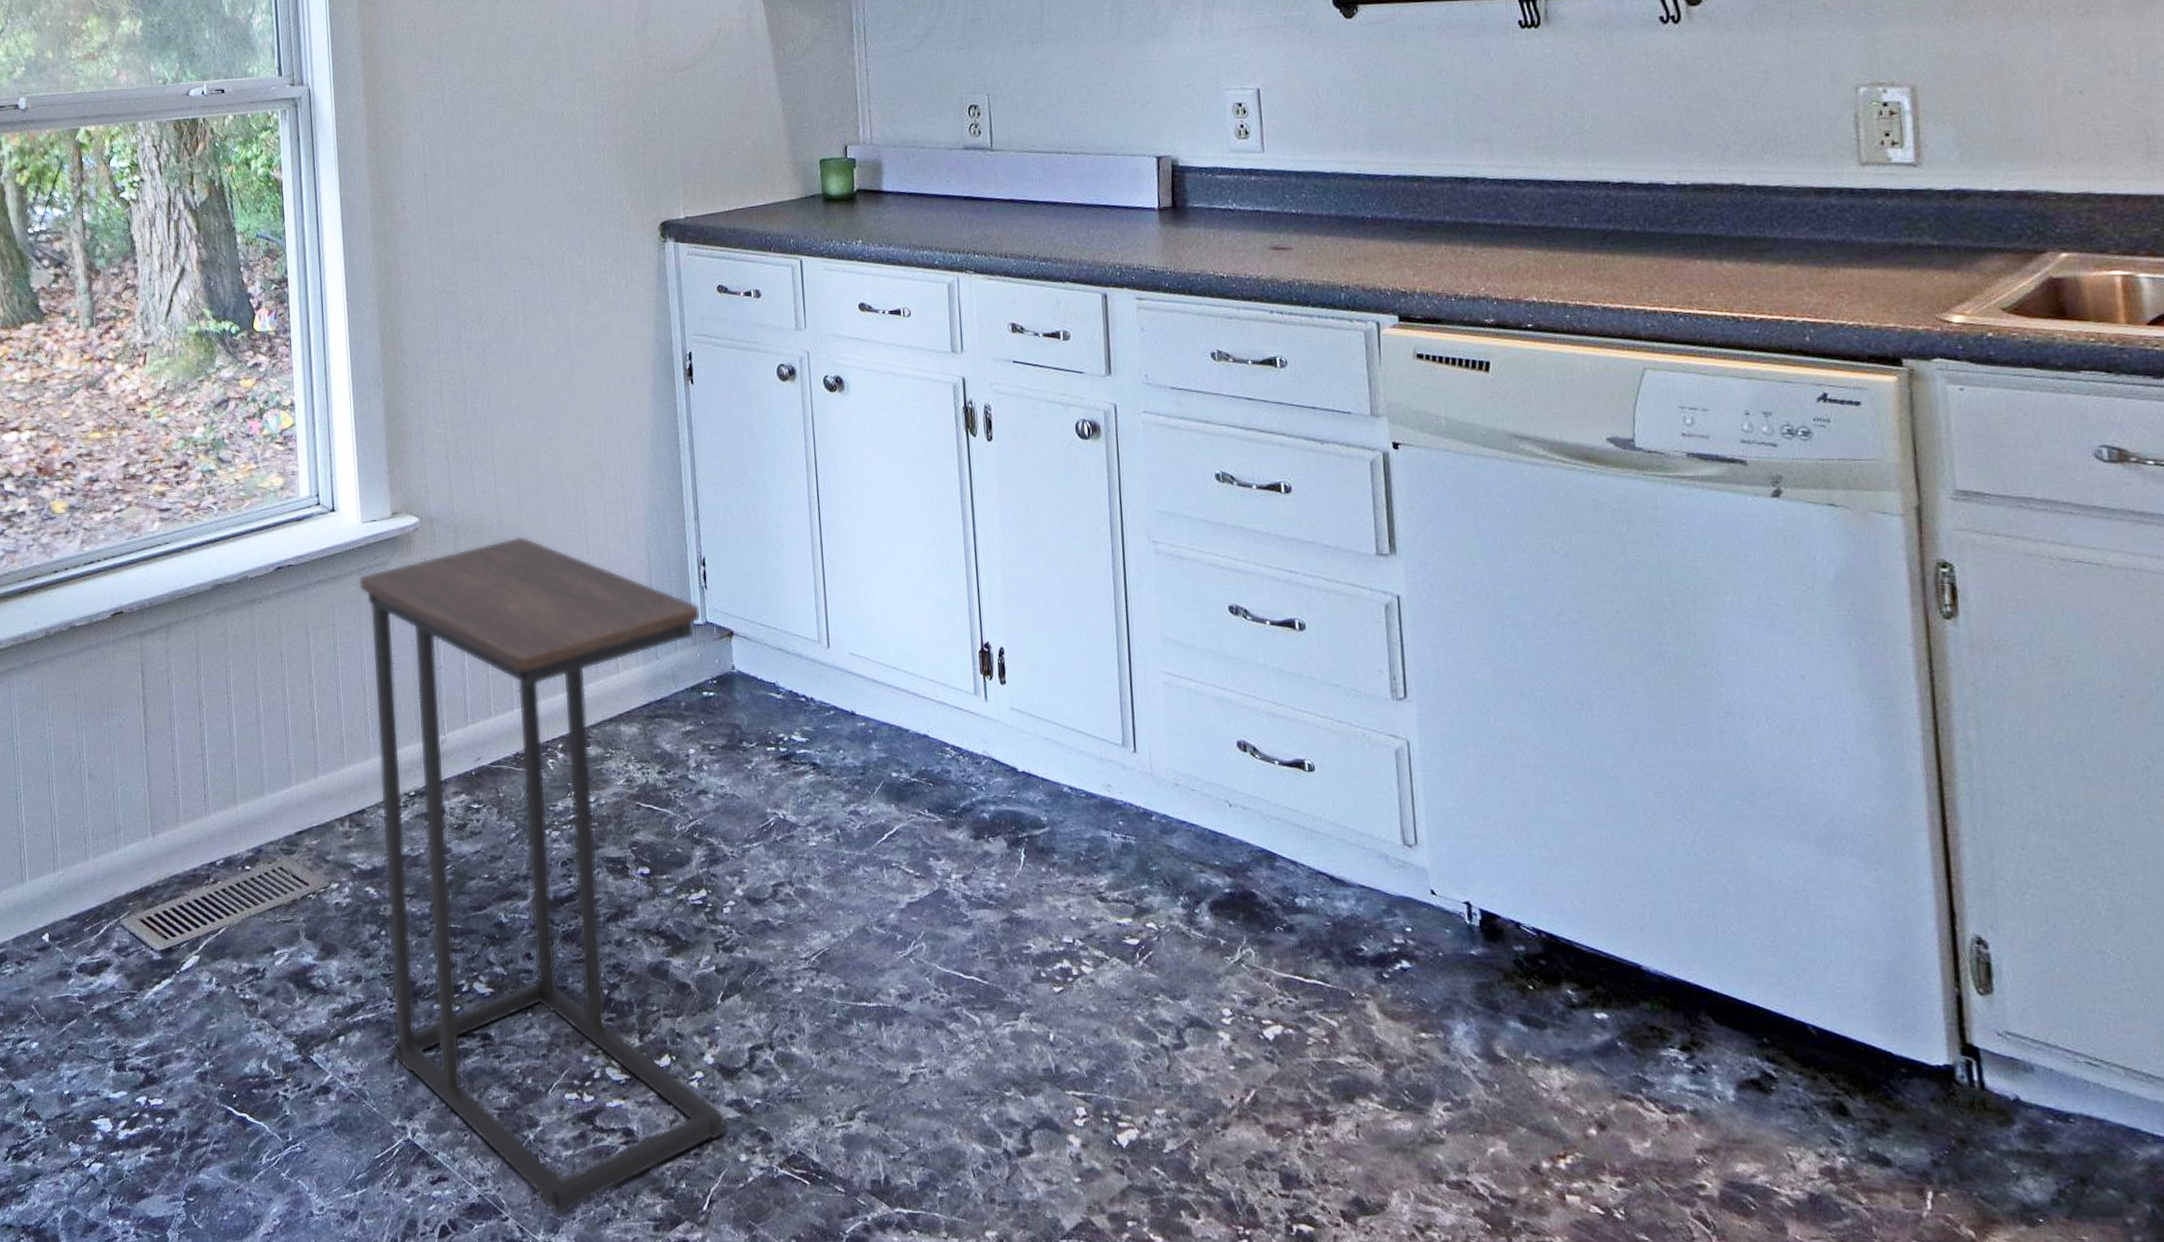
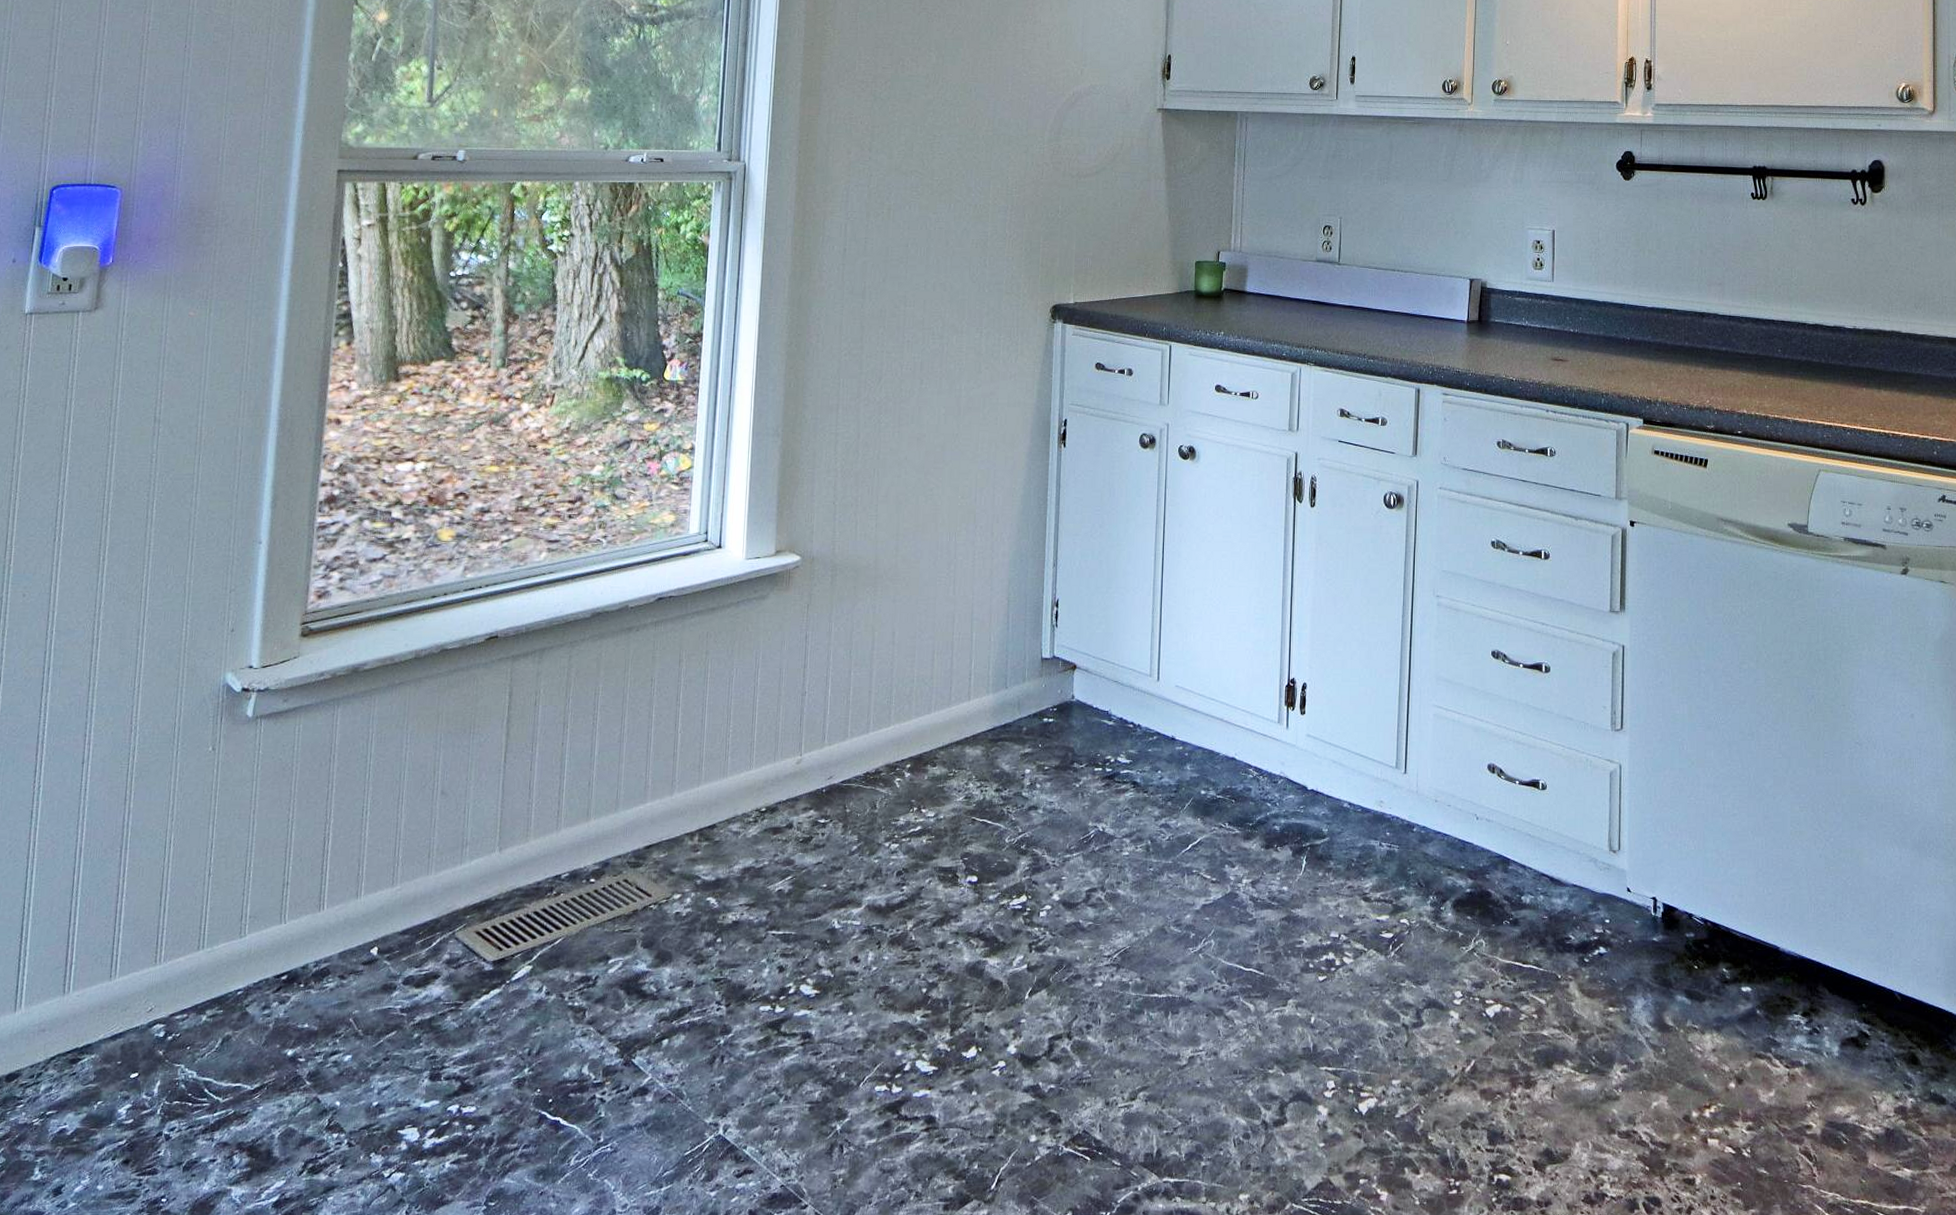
table: present [358,536,727,1216] -> none [715,576,1050,1201]

